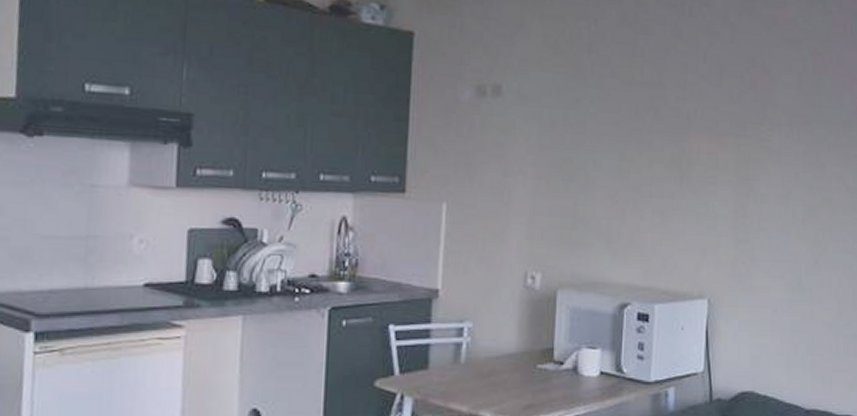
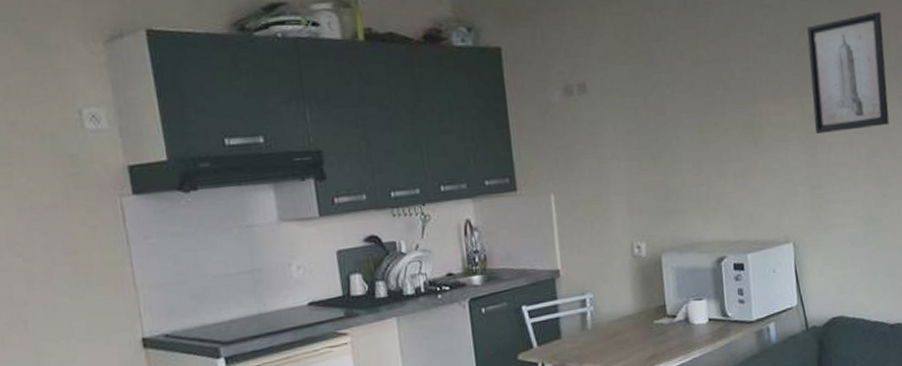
wall art: none [750,58,838,184] -> present [807,11,890,134]

